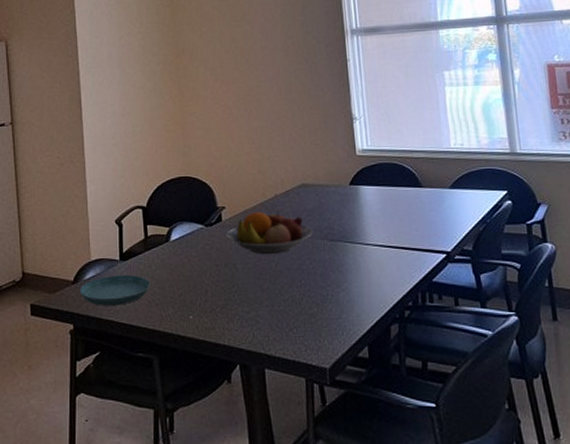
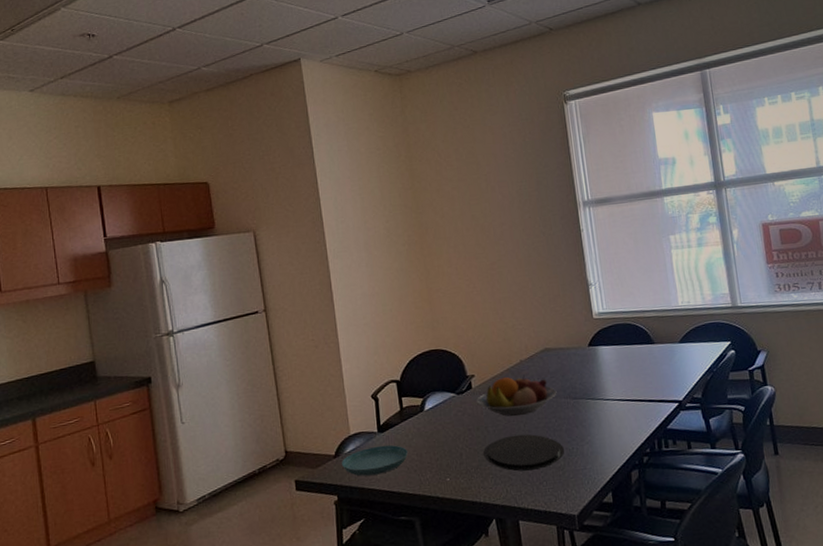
plate: none [229,275,319,315] -> present [482,434,565,472]

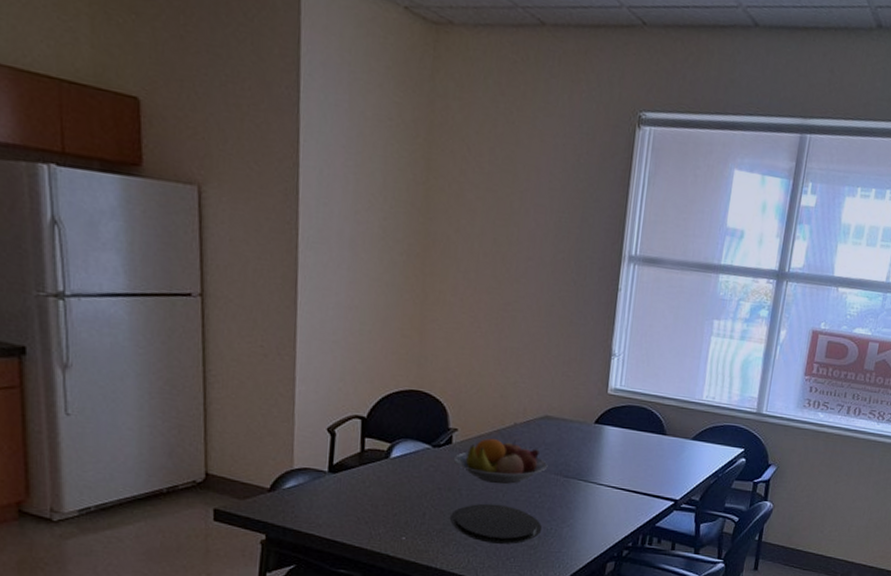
saucer: present [341,445,409,476] -> none [276,487,362,520]

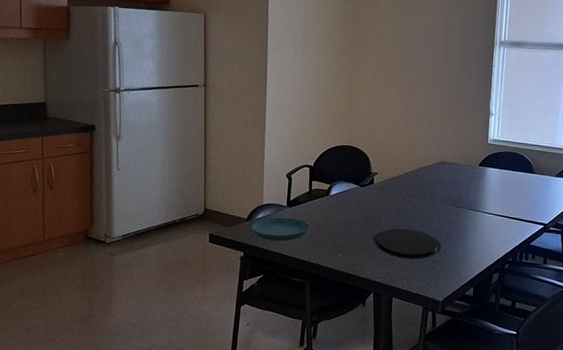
saucer: none [276,487,362,520] -> present [251,217,310,241]
fruit bowl: present [453,438,548,484] -> none [374,179,445,214]

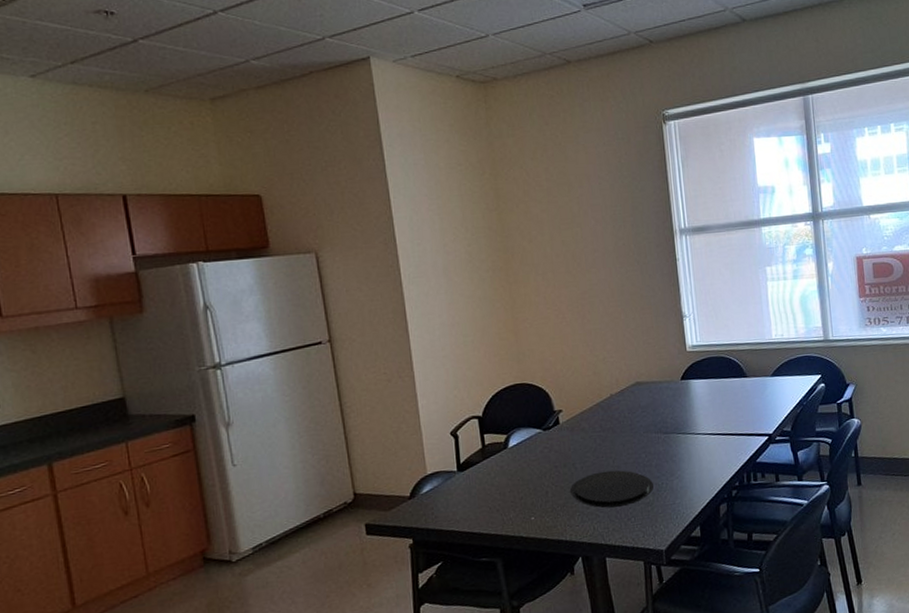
saucer: present [251,217,310,241] -> none [416,484,491,518]

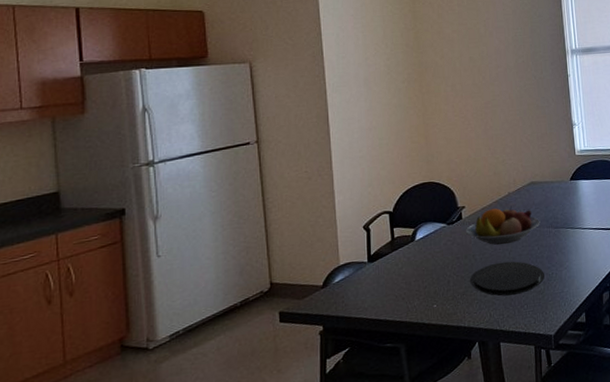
fruit bowl: none [563,409,648,452] -> present [465,206,541,245]

